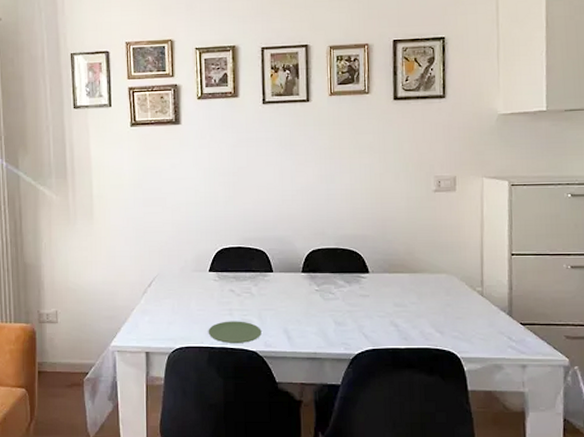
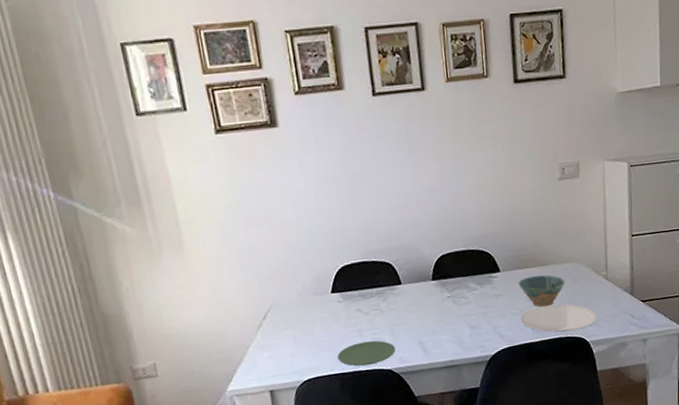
bowl: none [387,282,436,315] -> present [518,275,565,307]
plate: none [387,313,471,343] -> present [520,304,598,332]

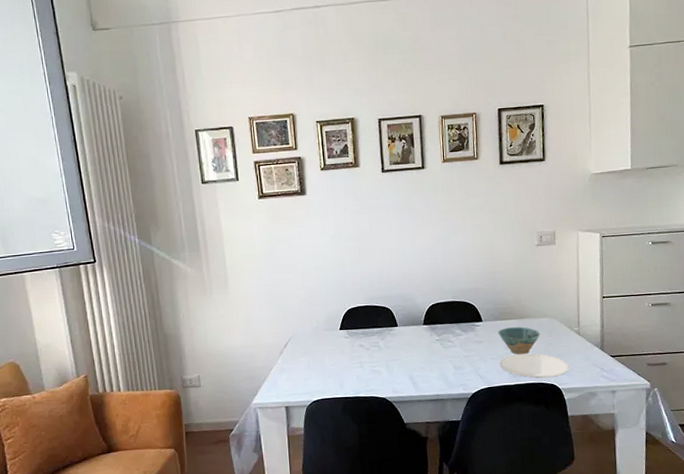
plate: present [337,340,395,366] -> none [341,372,390,393]

